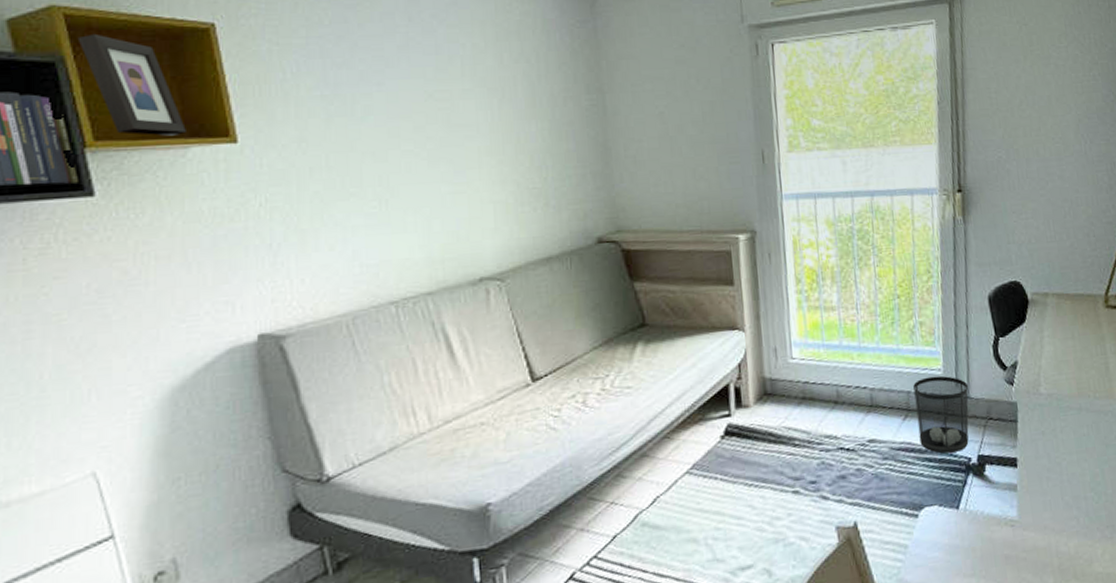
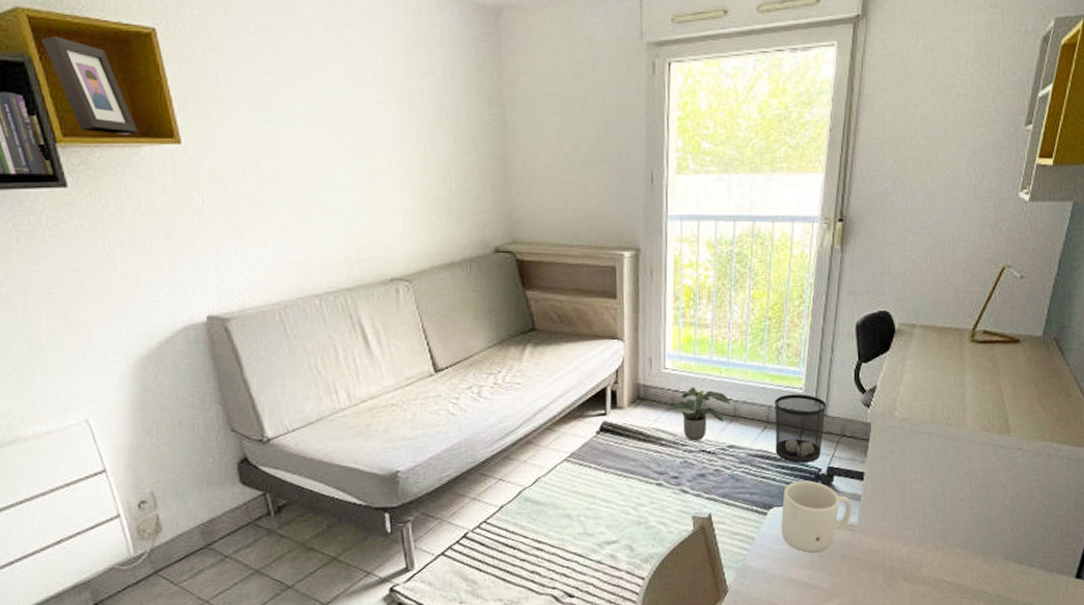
potted plant: none [800,377,866,437] -> present [669,387,730,440]
mug: none [933,472,1011,557] -> present [781,480,852,553]

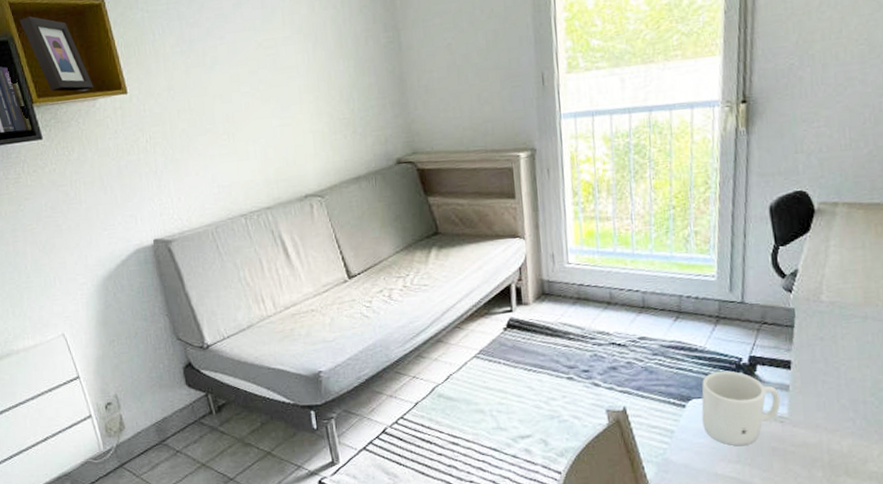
potted plant: present [669,387,730,440] -> none [575,280,638,333]
waste bin: present [775,394,827,463] -> none [686,281,743,353]

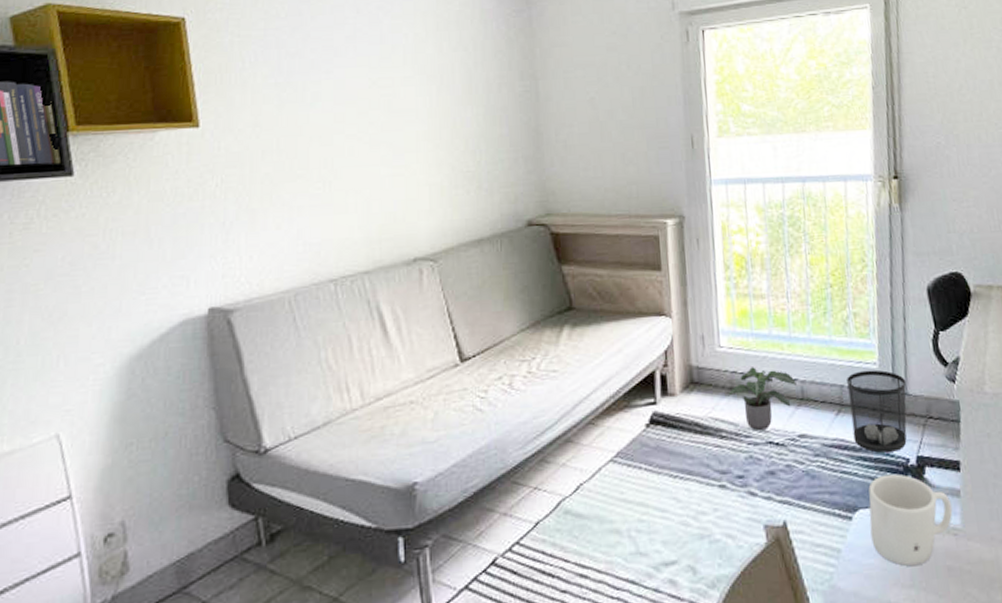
picture frame: present [19,16,94,92] -> none [67,28,155,121]
potted plant: none [575,280,638,333] -> present [728,367,796,430]
waste bin: none [686,281,743,353] -> present [847,369,907,453]

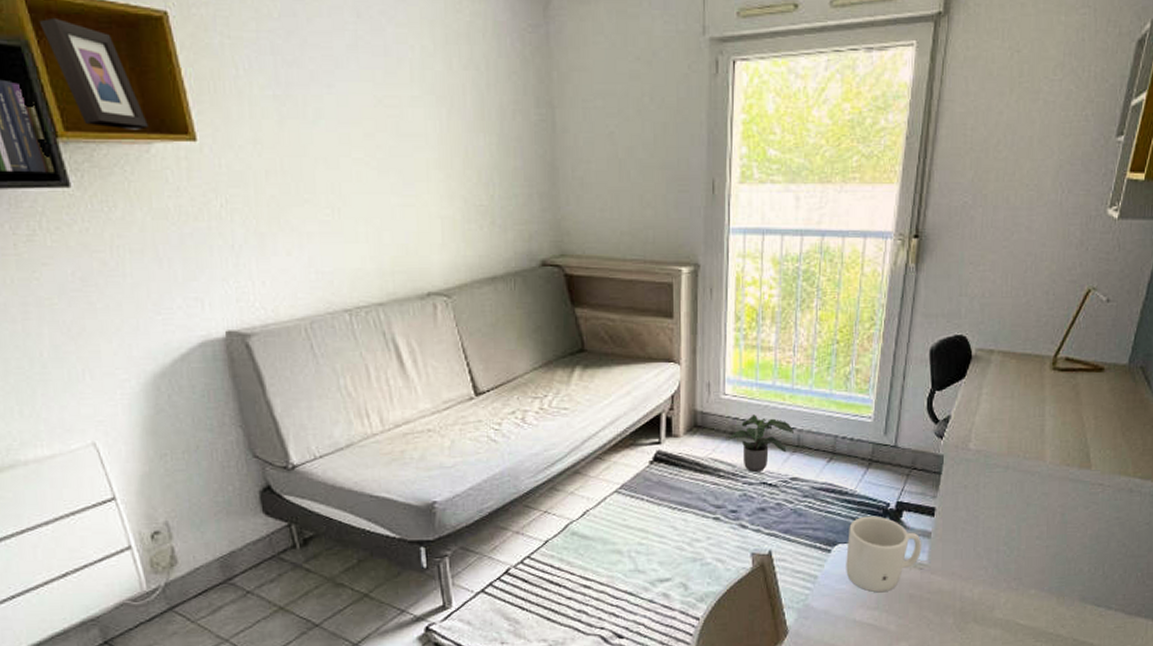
picture frame: none [67,28,155,121] -> present [39,17,148,130]
waste bin: present [847,369,907,453] -> none [841,423,897,497]

